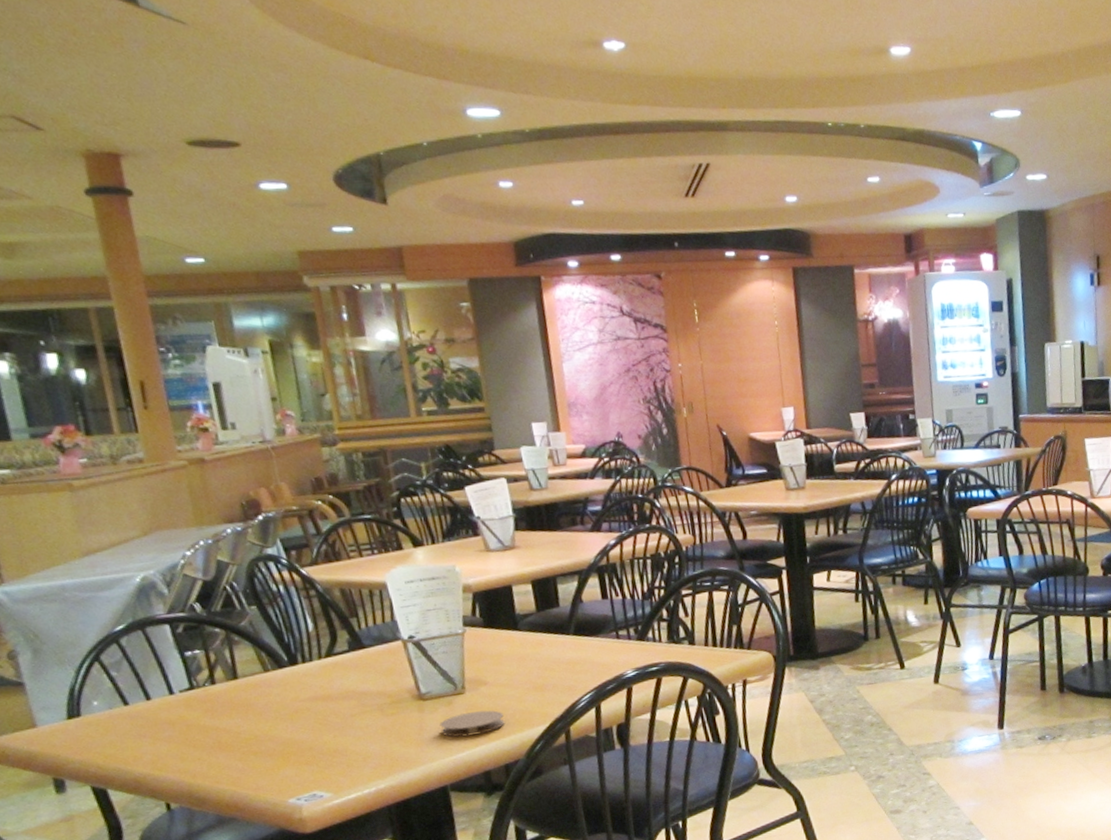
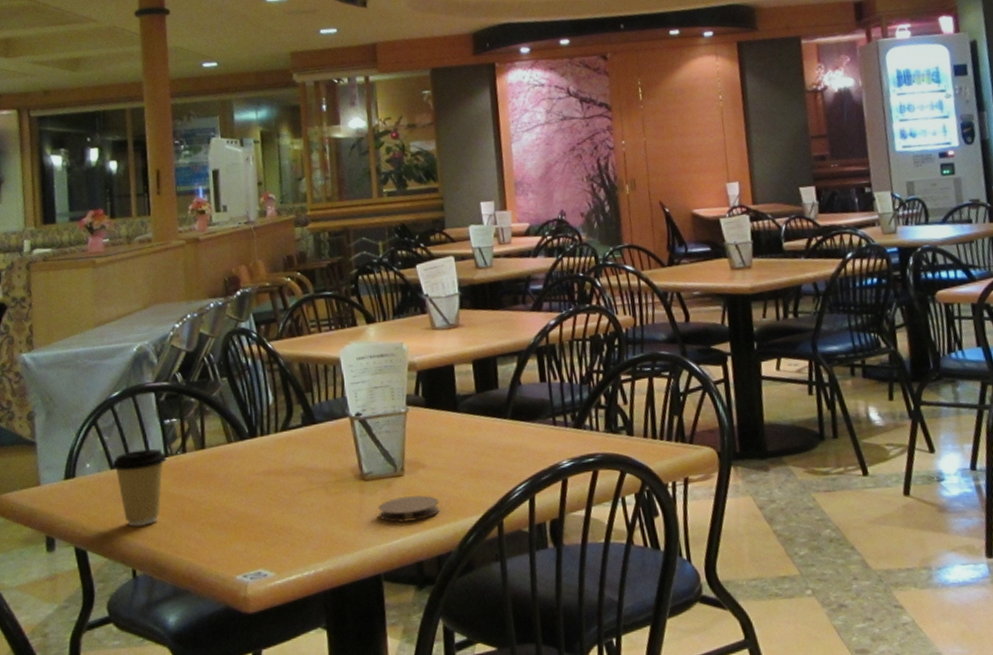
coffee cup: none [125,681,193,762] -> present [111,448,167,527]

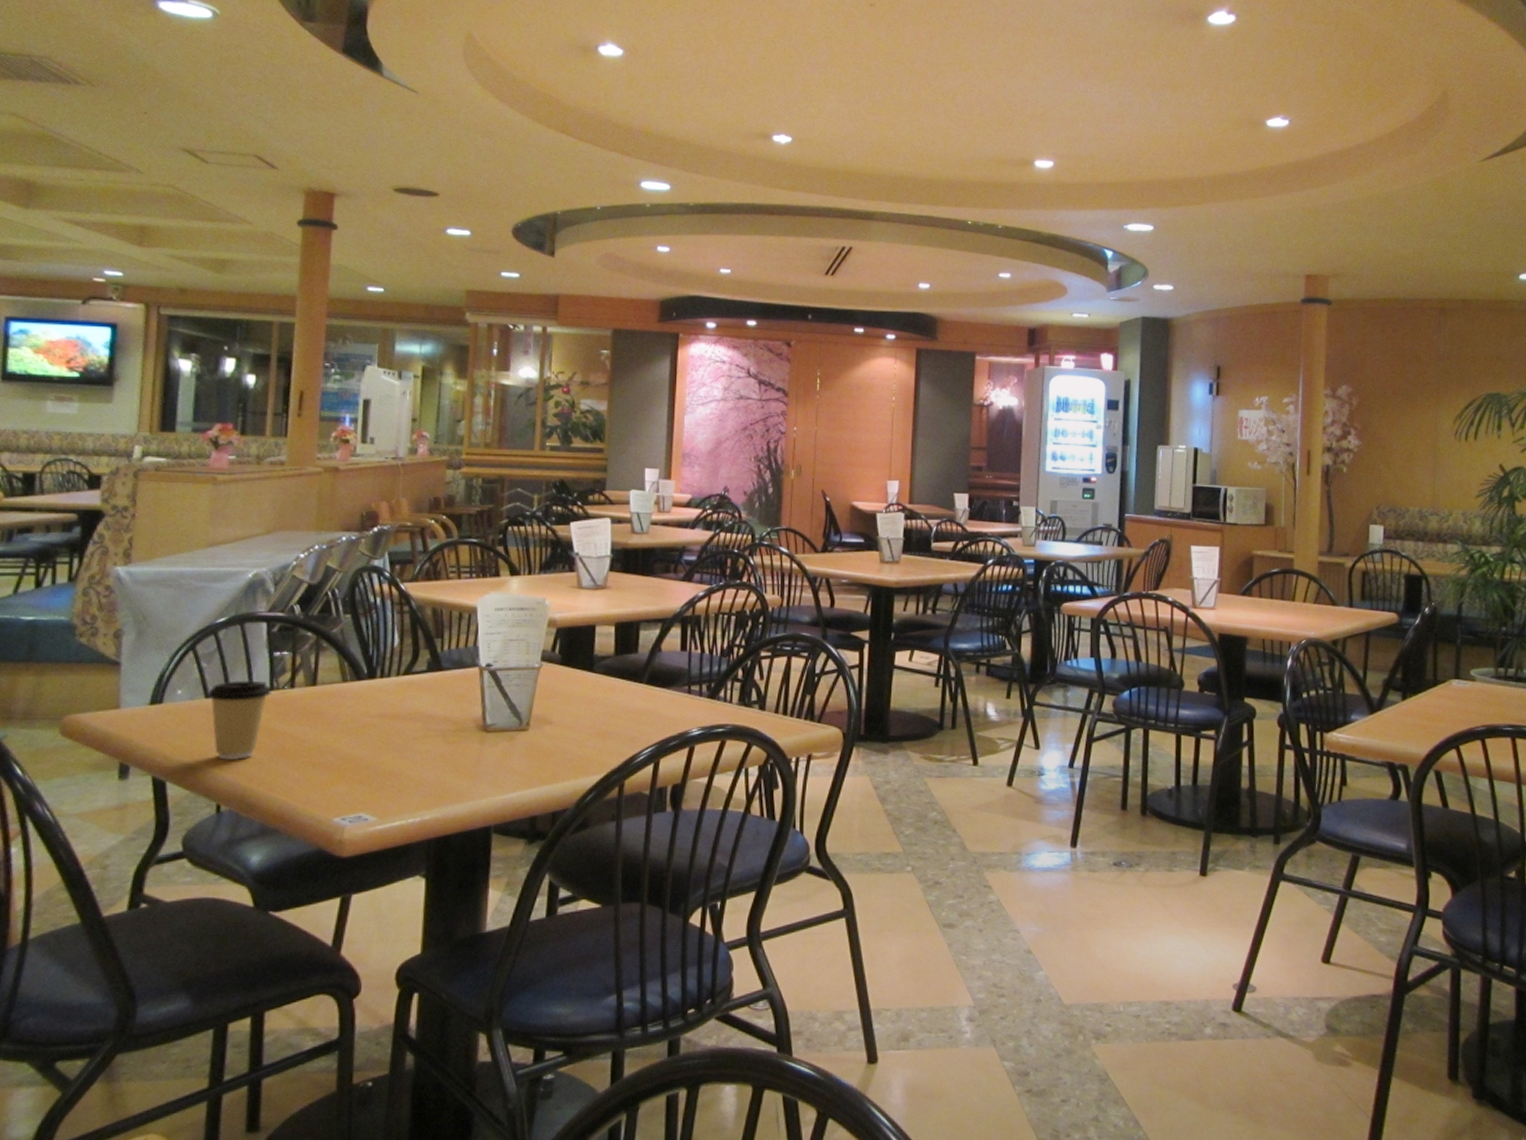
coaster: present [378,495,440,523] -> none [497,751,562,776]

